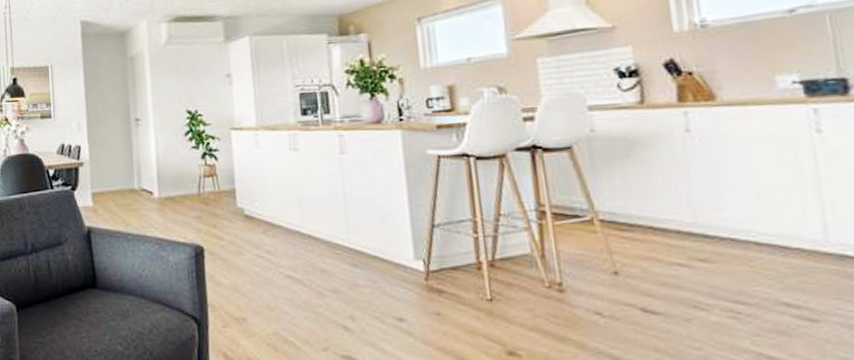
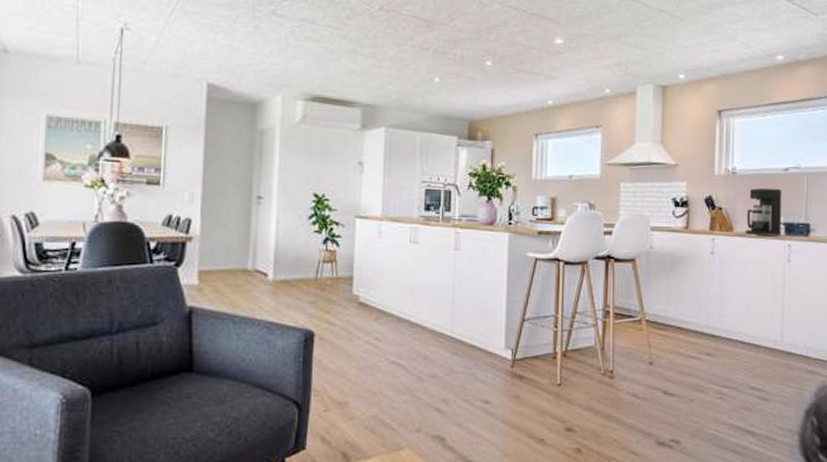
coffee maker: none [733,36,798,102] -> present [745,188,782,237]

